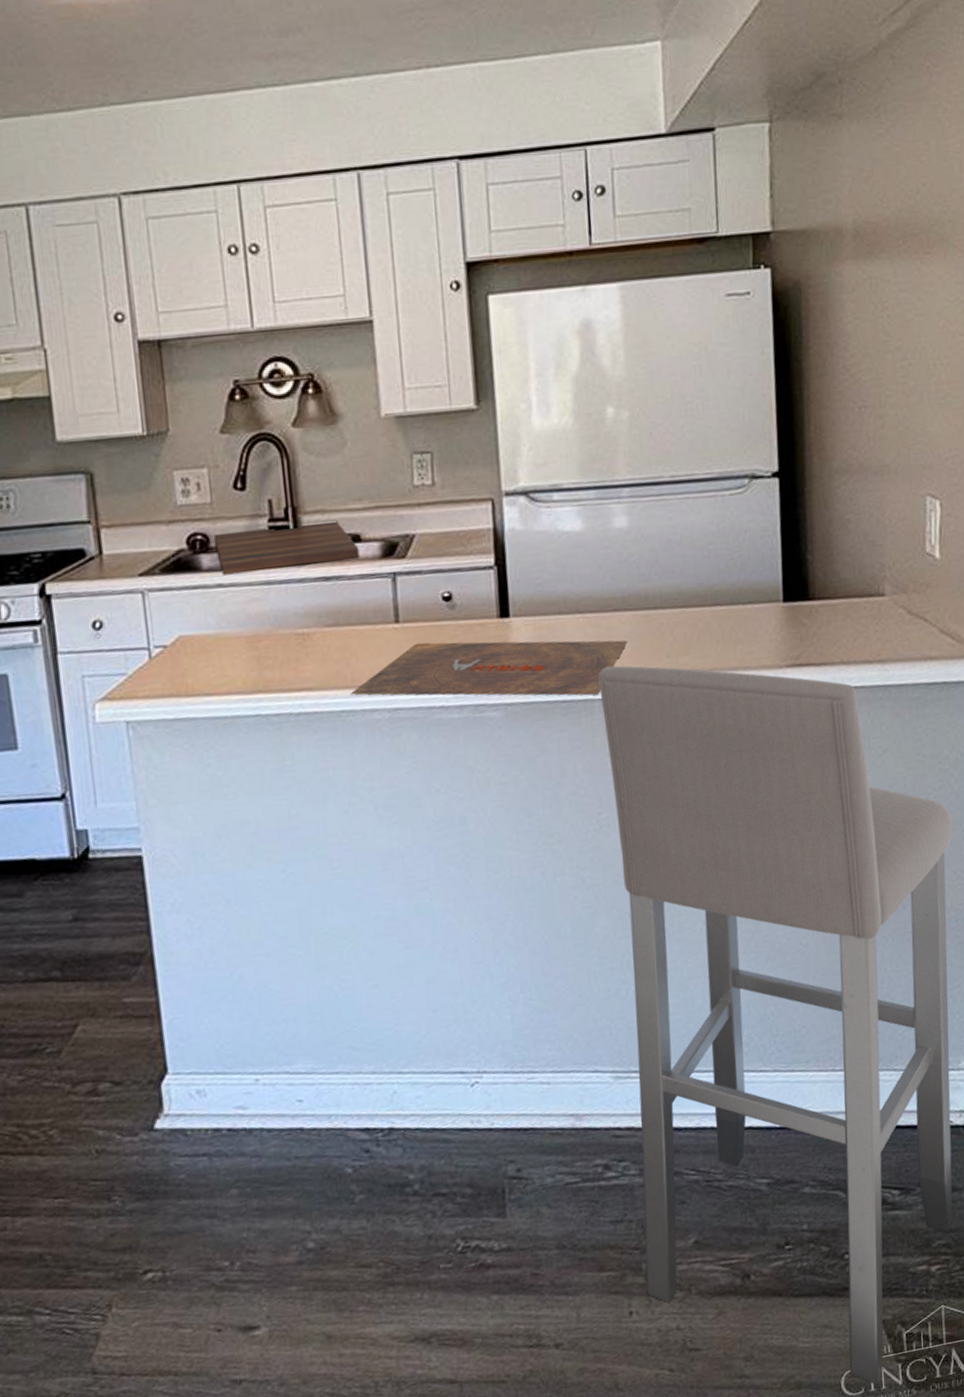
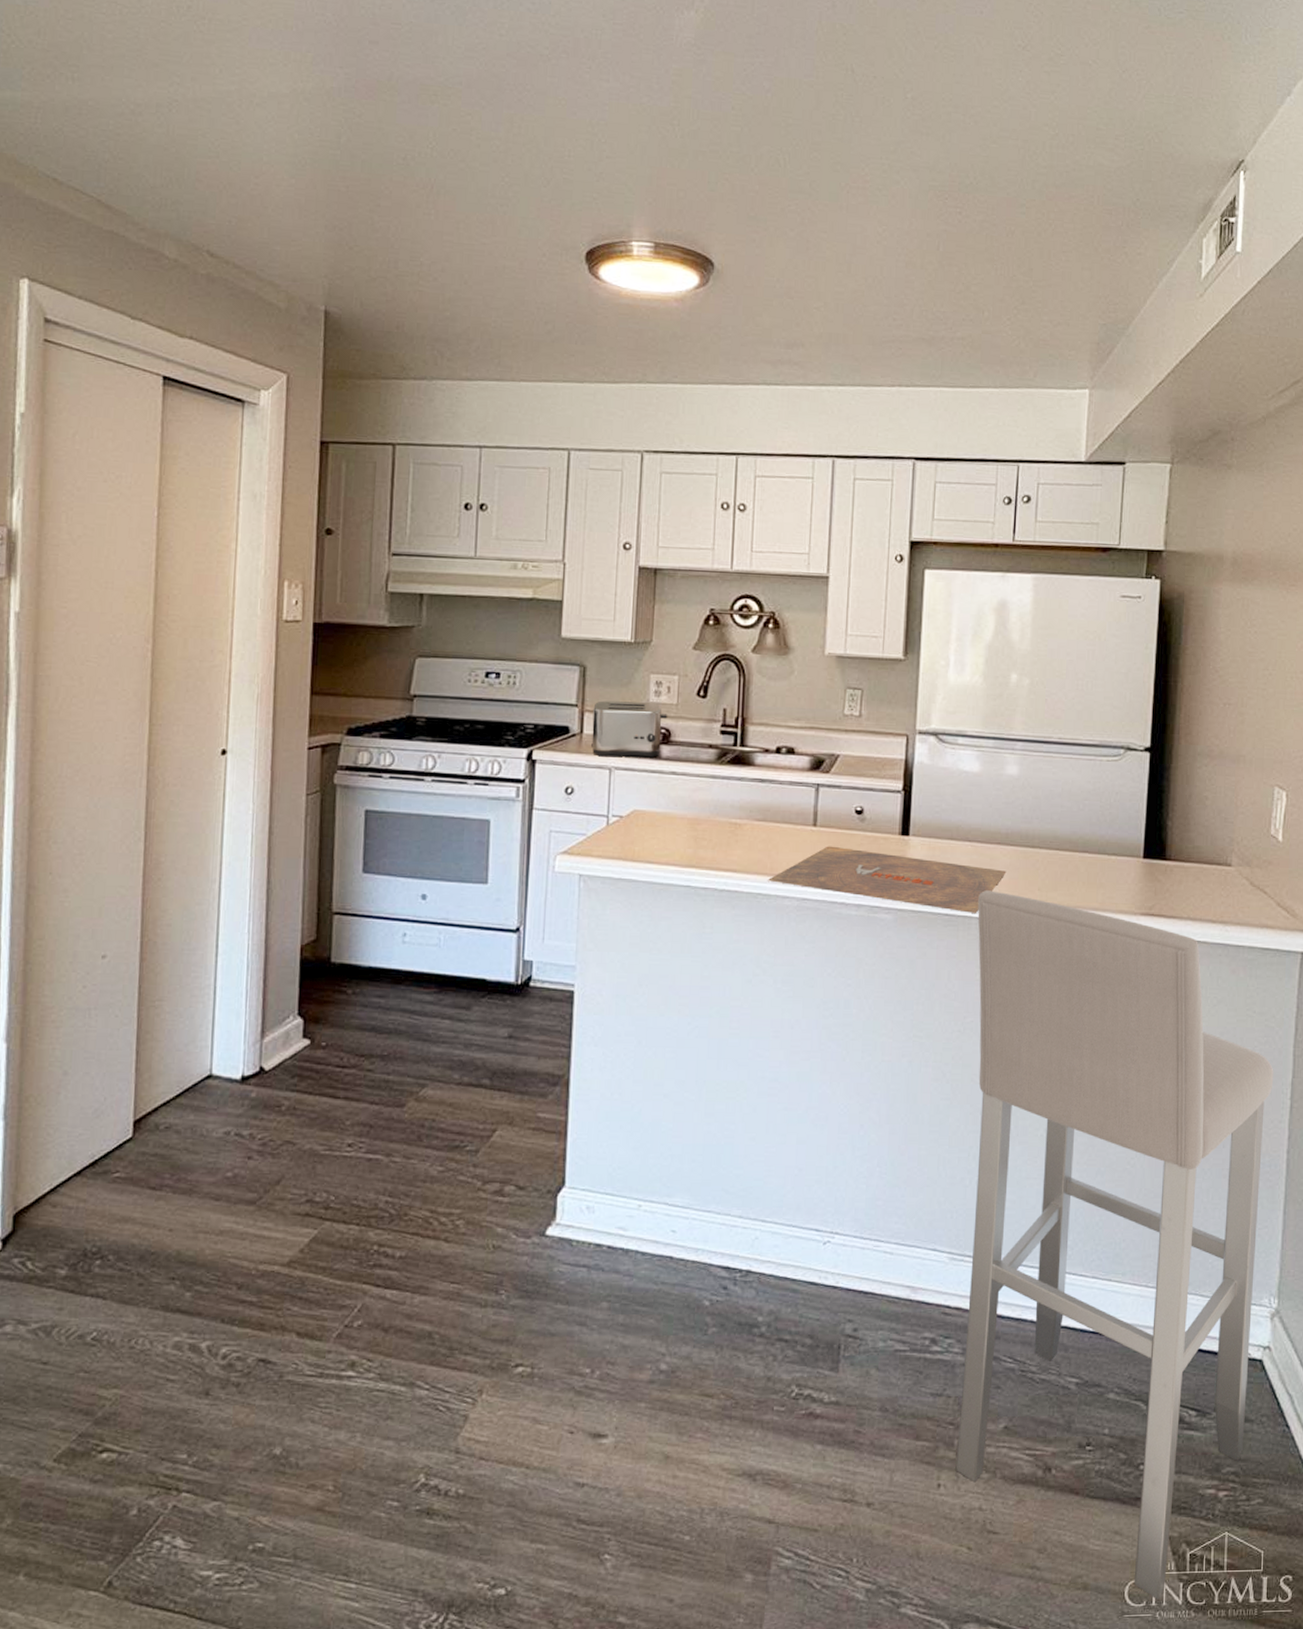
toaster: none [110,504,202,580] -> present [591,701,668,758]
cutting board: present [213,519,360,575] -> none [674,730,792,767]

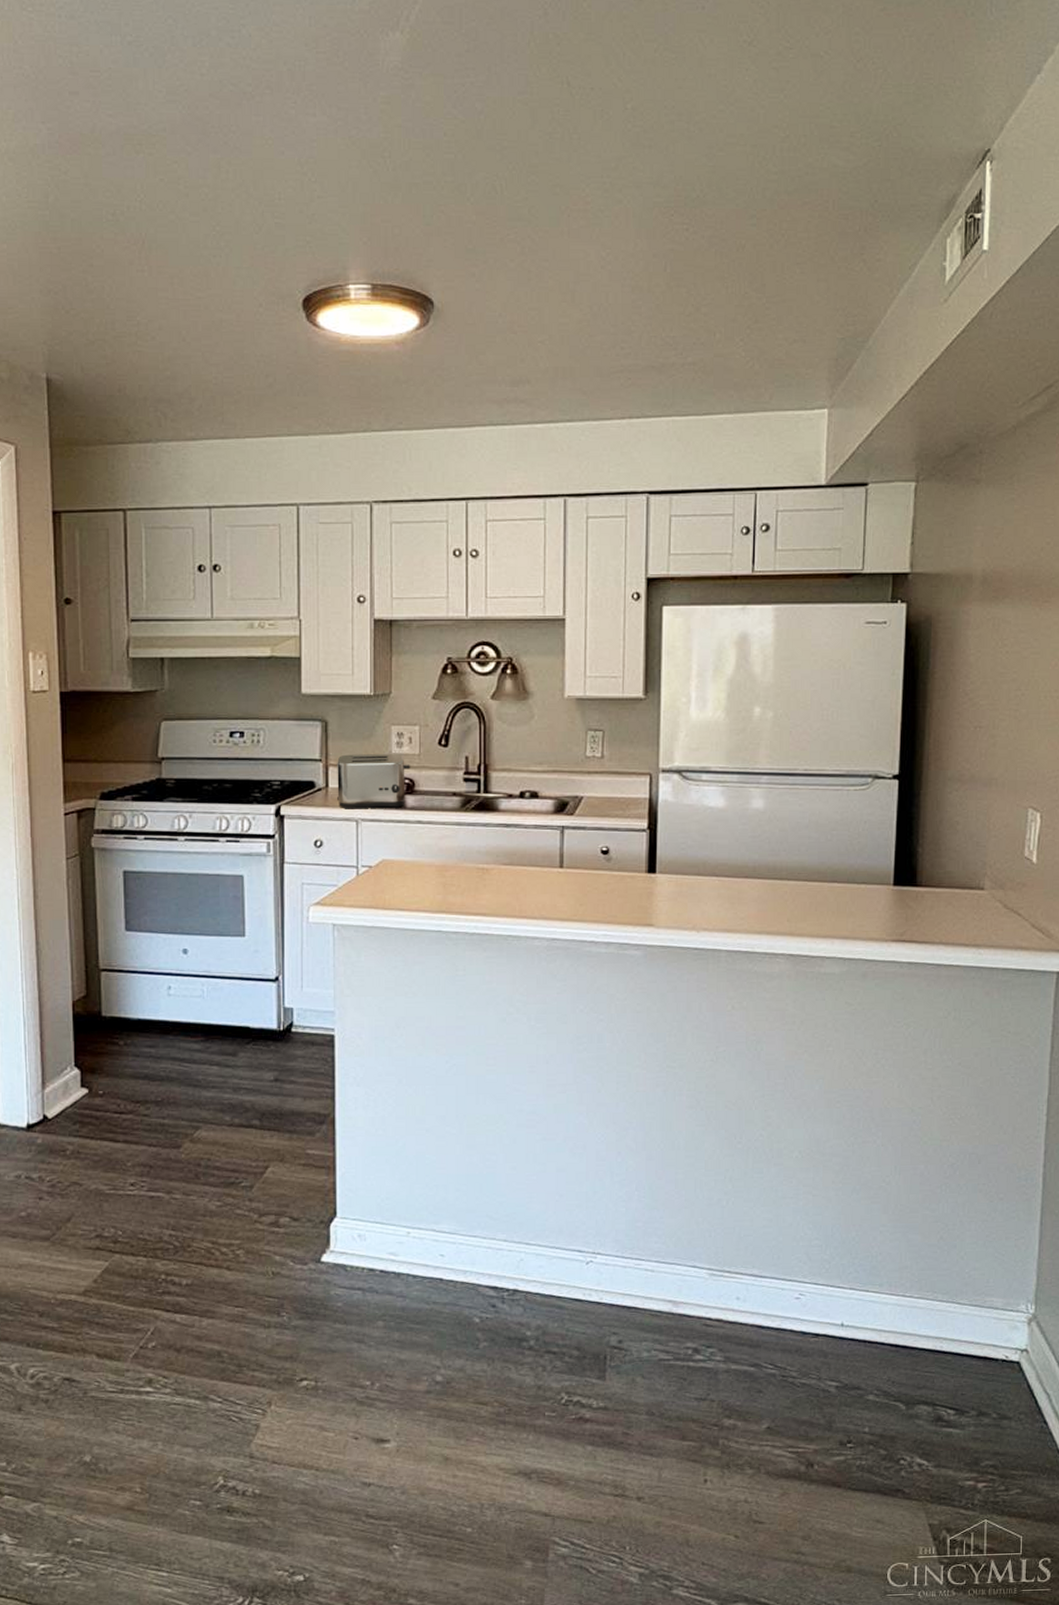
placemat: present [767,846,1007,913] -> none [516,886,755,946]
bar stool: present [955,890,1274,1600] -> none [721,923,1030,1581]

